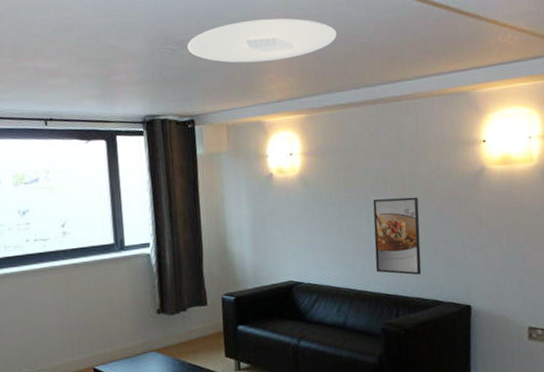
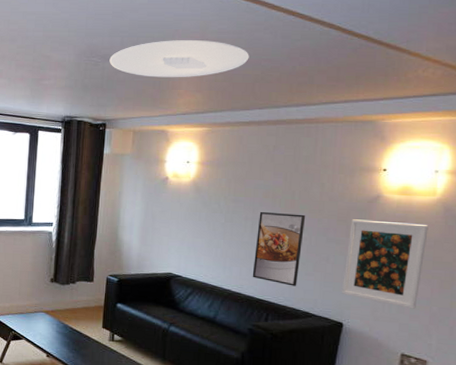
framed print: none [462,192,534,280] -> present [342,219,429,309]

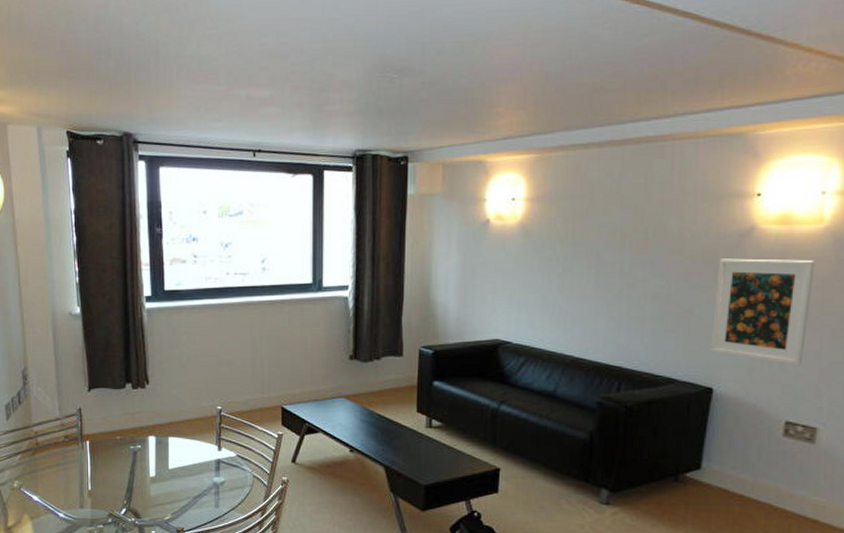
ceiling light: present [109,40,249,78] -> none [408,42,585,94]
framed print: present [252,211,306,286] -> none [599,255,663,347]

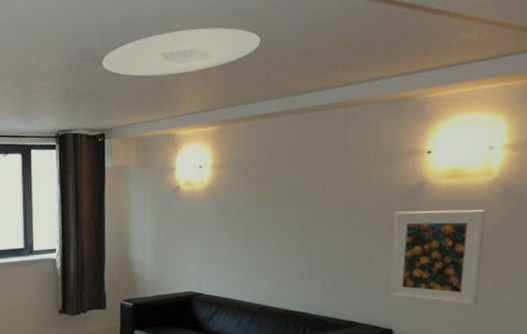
ceiling light: none [408,42,585,94] -> present [102,27,261,77]

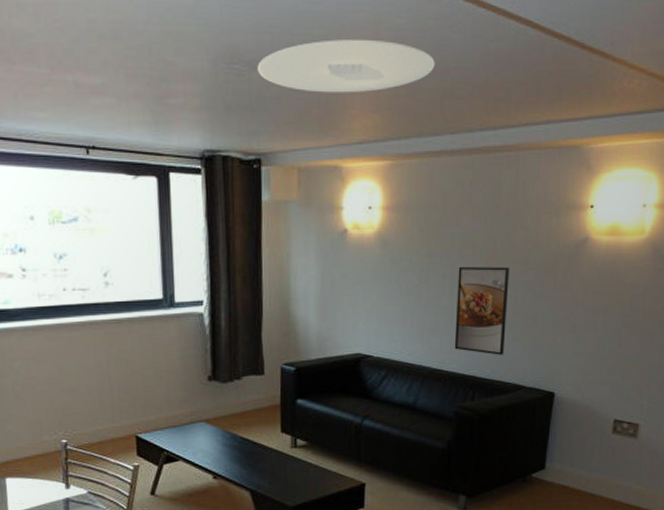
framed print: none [284,212,341,294] -> present [454,266,510,355]
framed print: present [389,209,486,307] -> none [552,268,638,368]

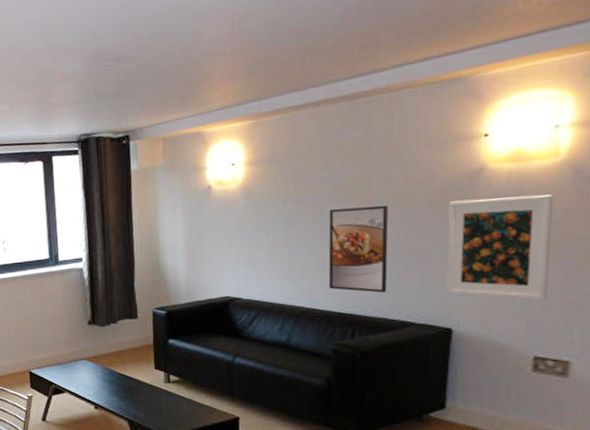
ceiling light: present [257,39,435,93] -> none [123,15,294,74]
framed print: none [552,268,638,368] -> present [446,194,554,301]

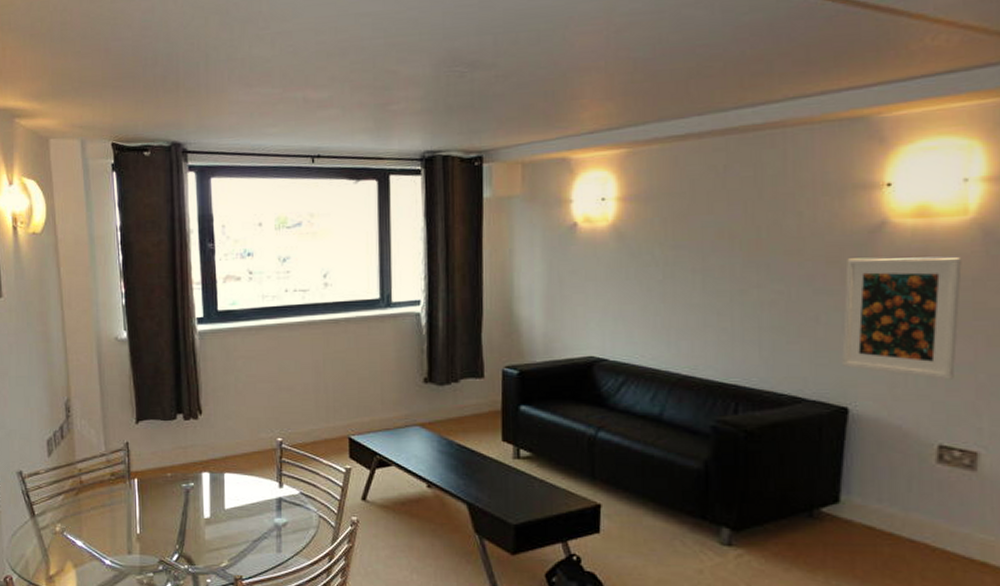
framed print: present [328,205,389,293] -> none [709,258,780,361]

